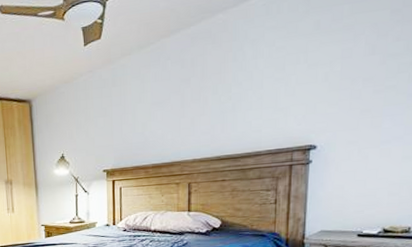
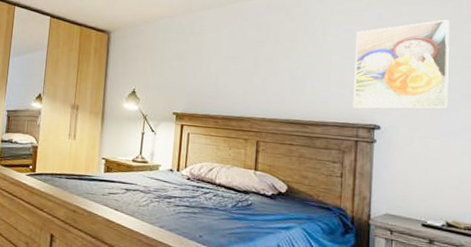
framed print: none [287,11,399,132] -> present [353,19,450,109]

